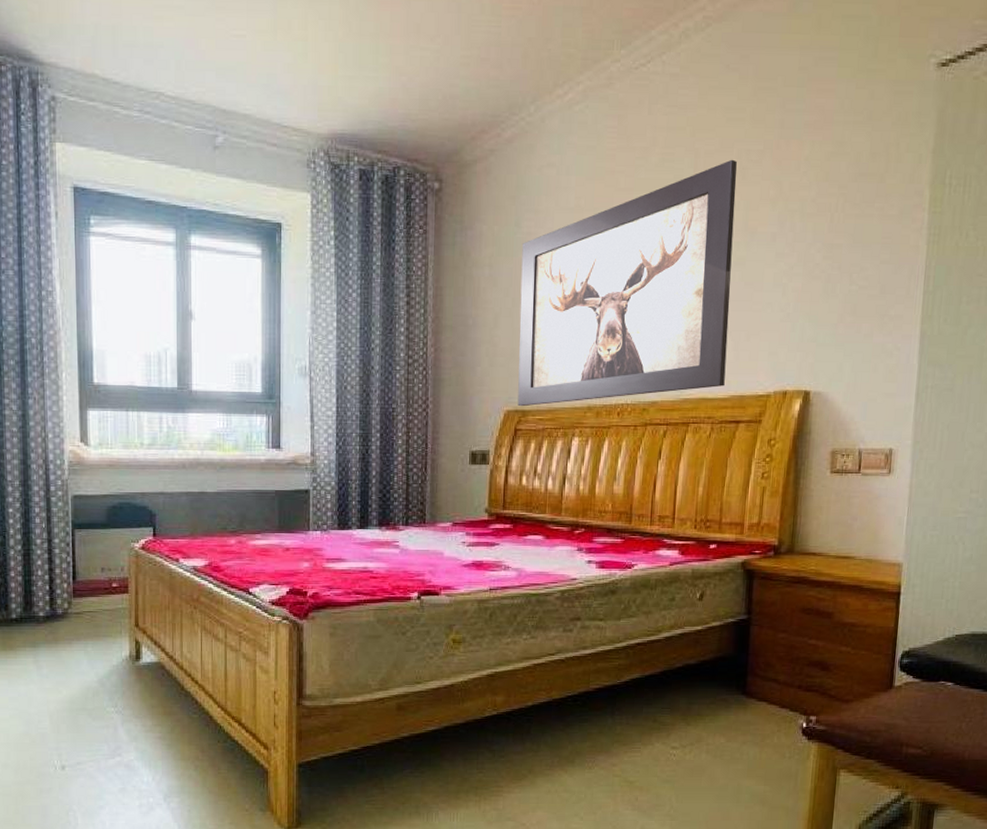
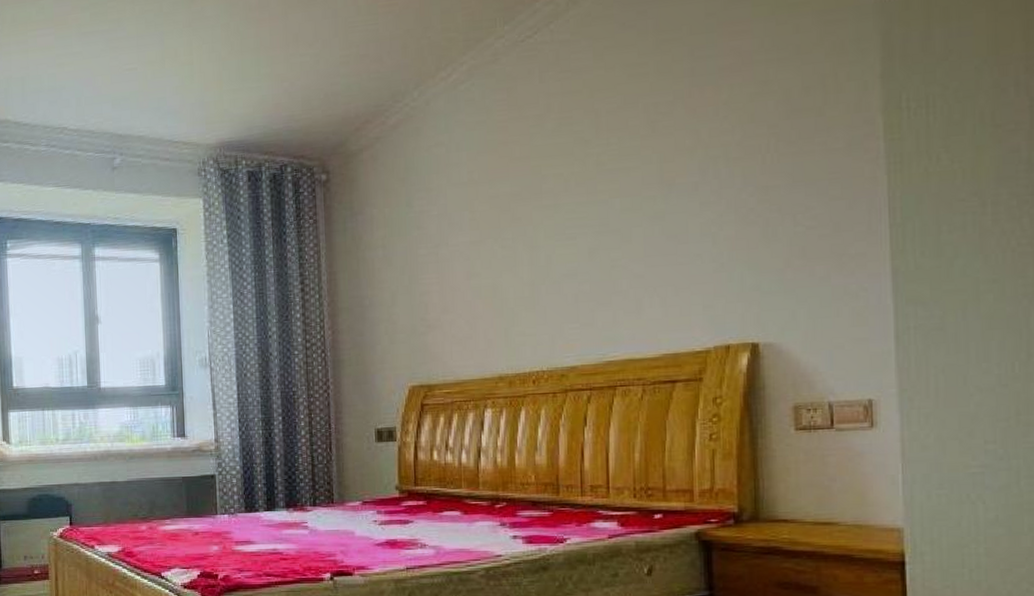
wall art: present [517,159,737,407] -> none [415,114,654,382]

